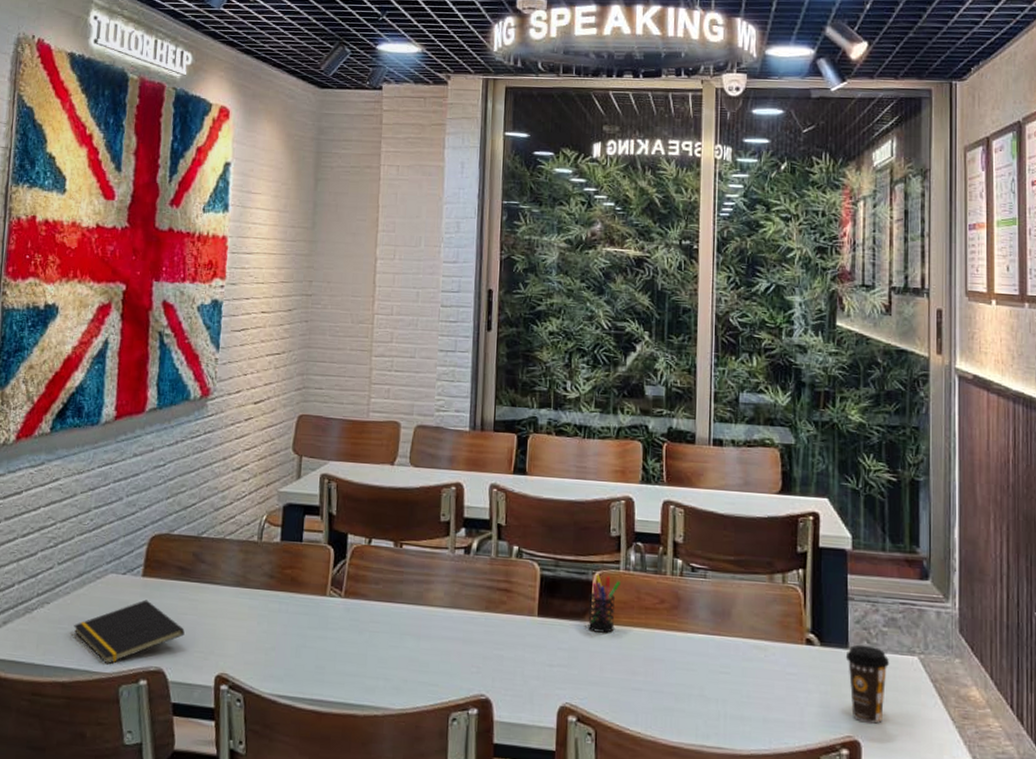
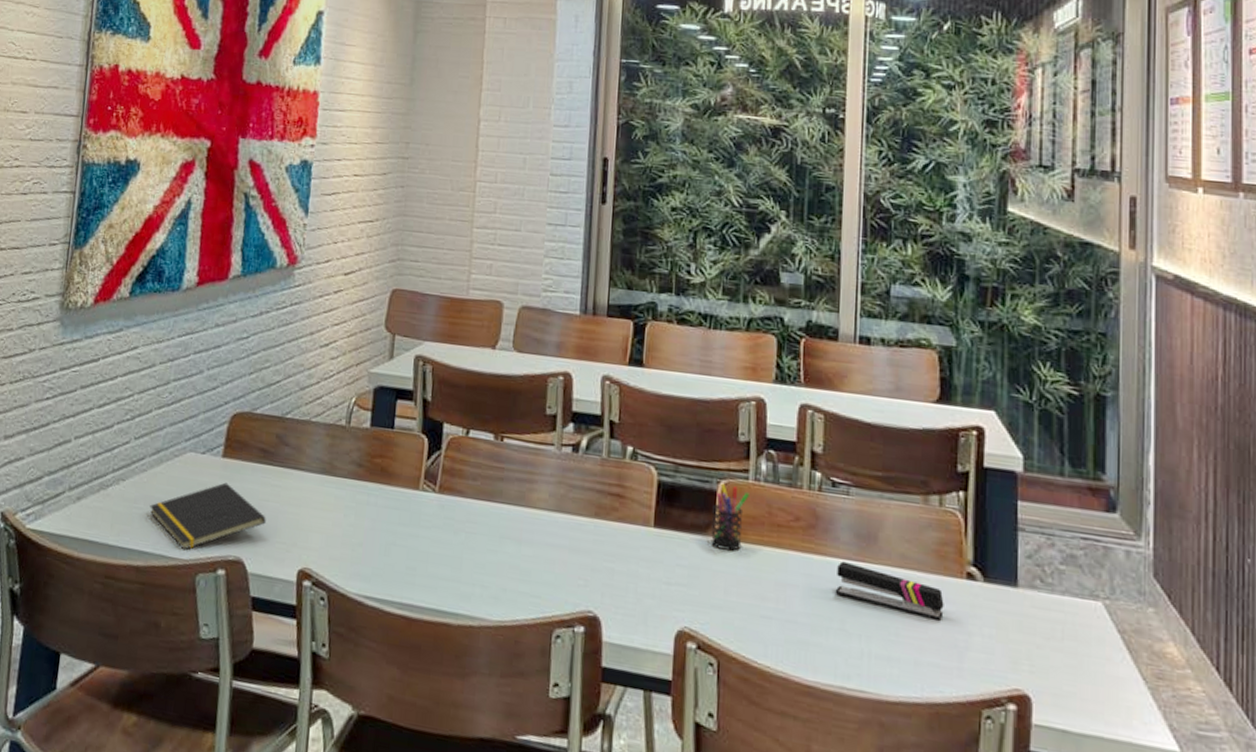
stapler: none [695,636,788,682] -> present [835,561,944,621]
coffee cup: present [845,644,890,724] -> none [1013,583,1068,677]

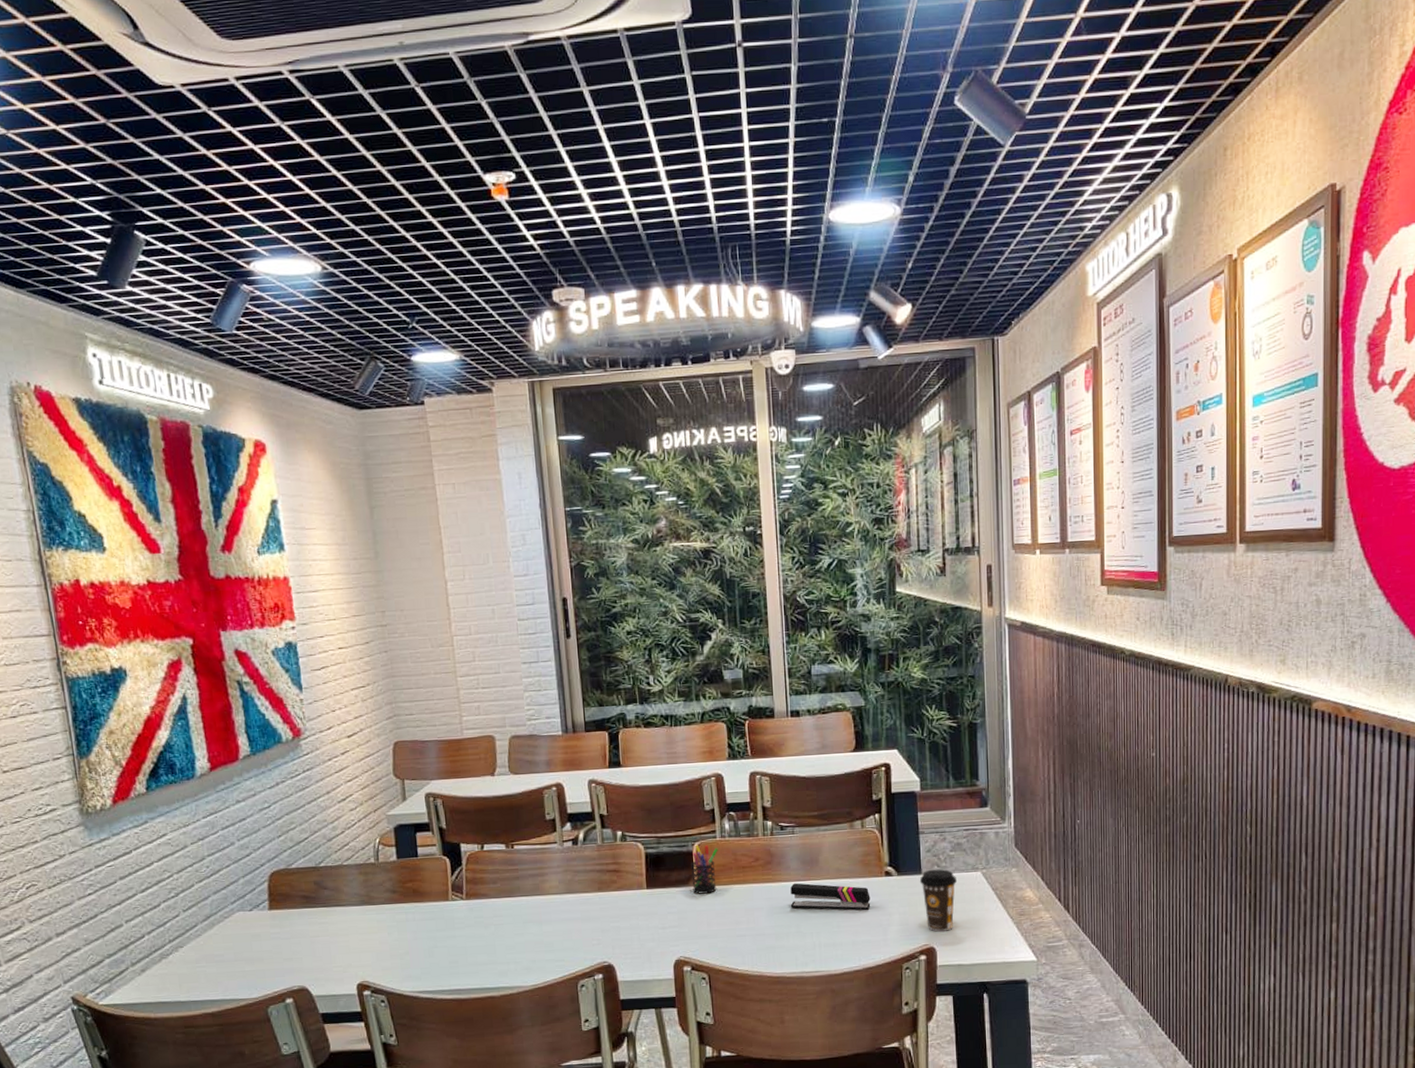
notepad: present [150,482,266,550] -> none [211,929,320,991]
coffee cup: none [1013,583,1068,677] -> present [919,869,958,932]

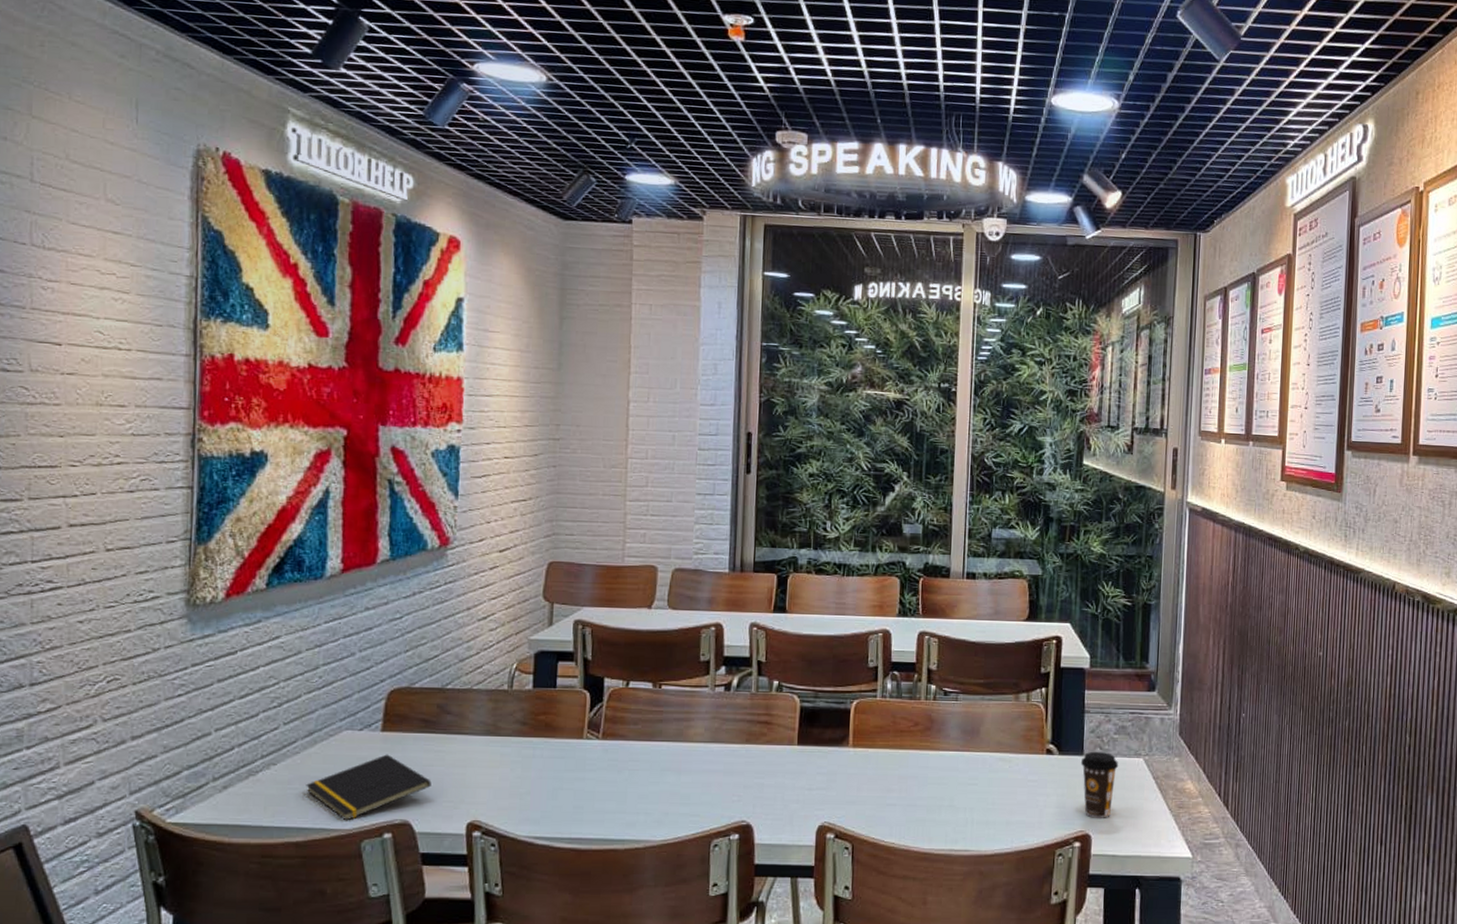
notepad: none [211,929,320,991] -> present [306,754,432,821]
pen holder: present [691,845,718,894] -> none [846,702,877,756]
stapler: present [790,883,871,911] -> none [946,753,1029,788]

